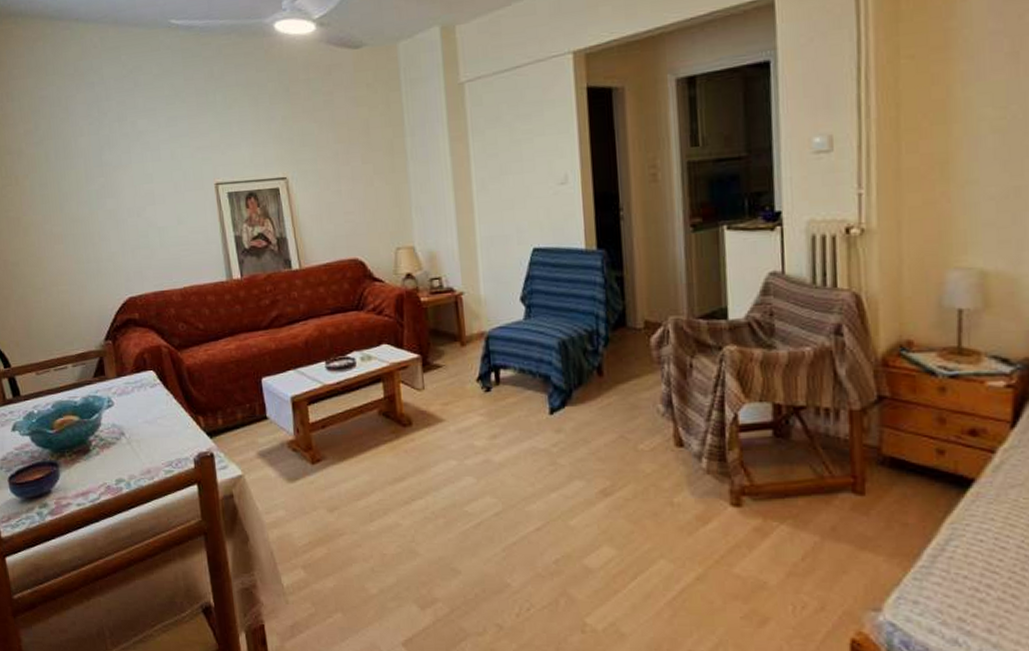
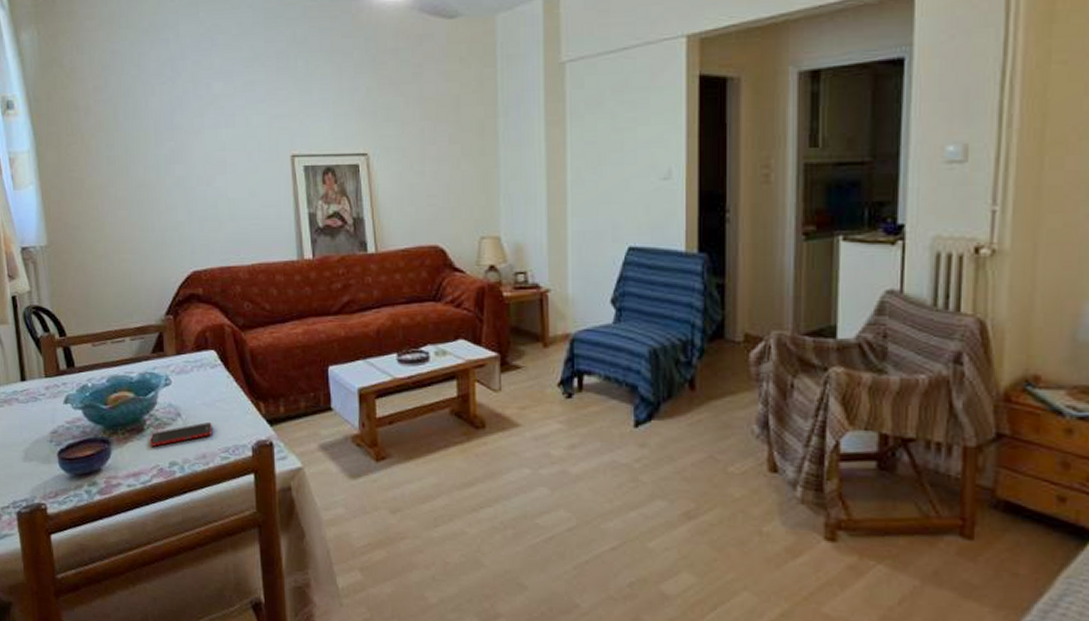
cell phone: none [96,439,155,466] -> present [150,422,212,447]

